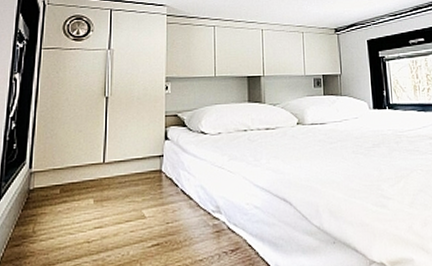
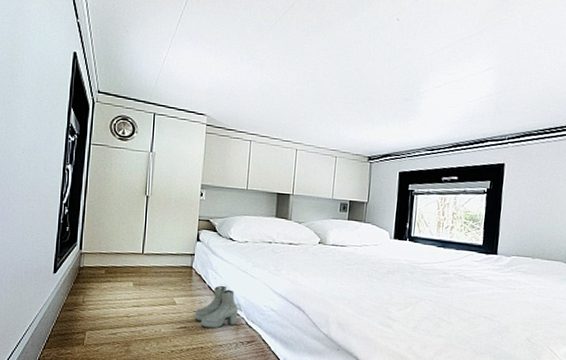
boots: none [168,187,218,241] -> present [194,285,239,329]

